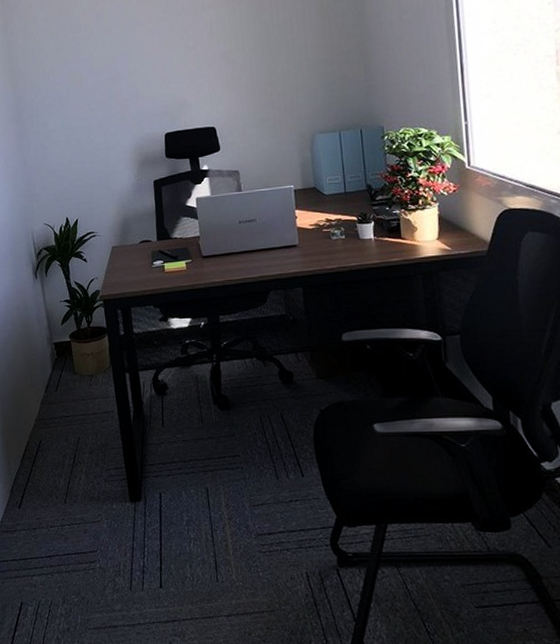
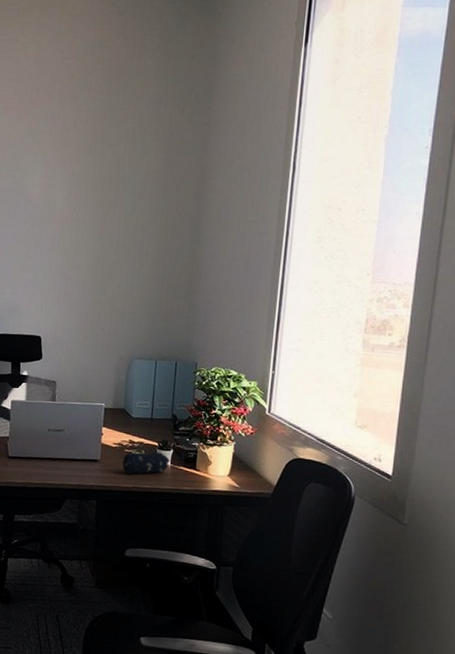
pencil case: none [323,226,372,254] -> present [122,452,170,474]

